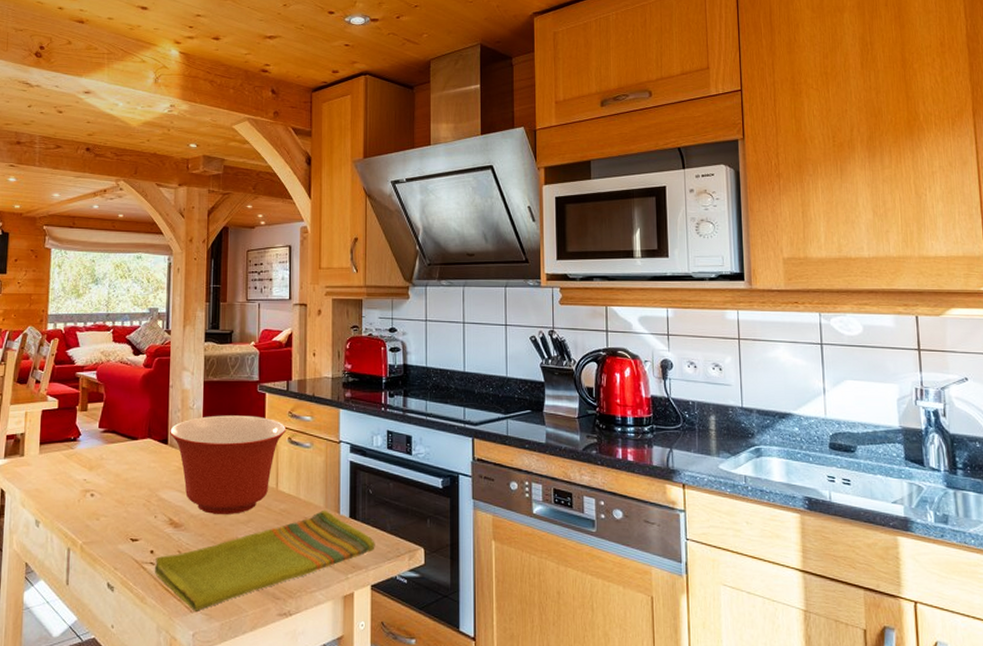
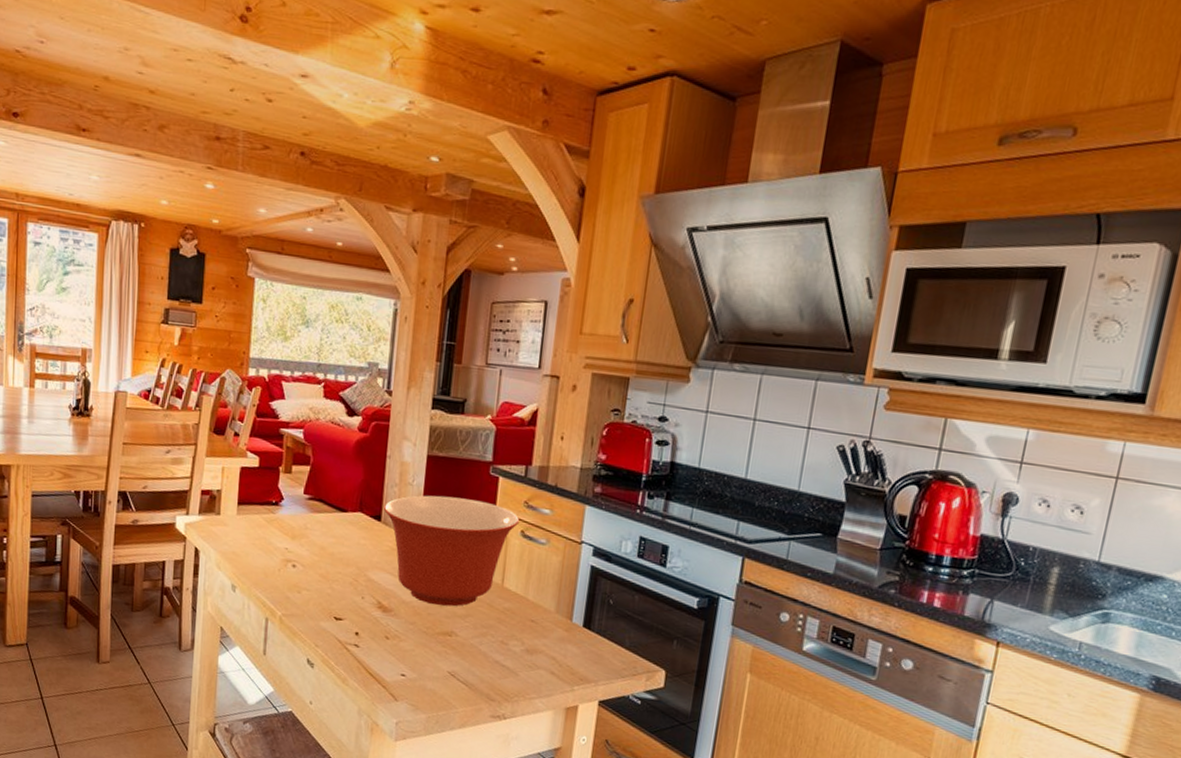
dish towel: present [154,509,375,611] -> none [358,614,610,701]

